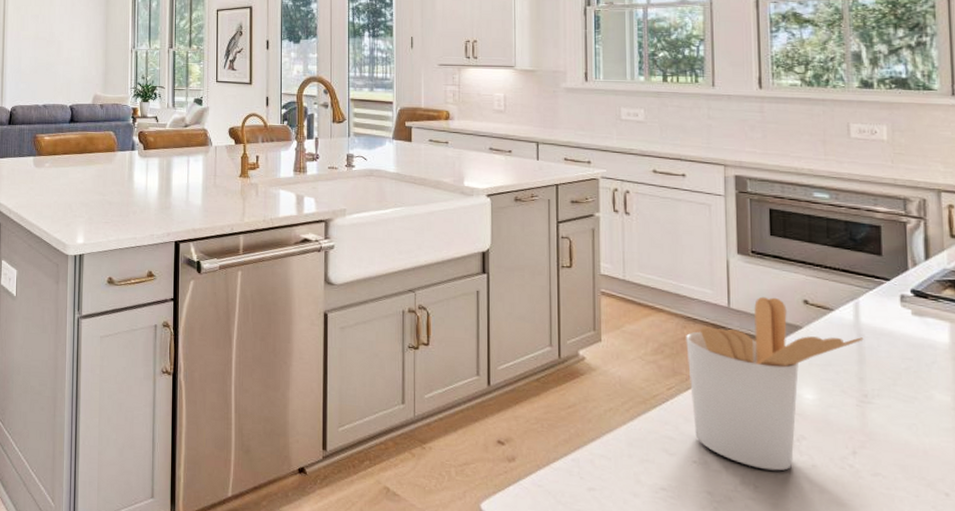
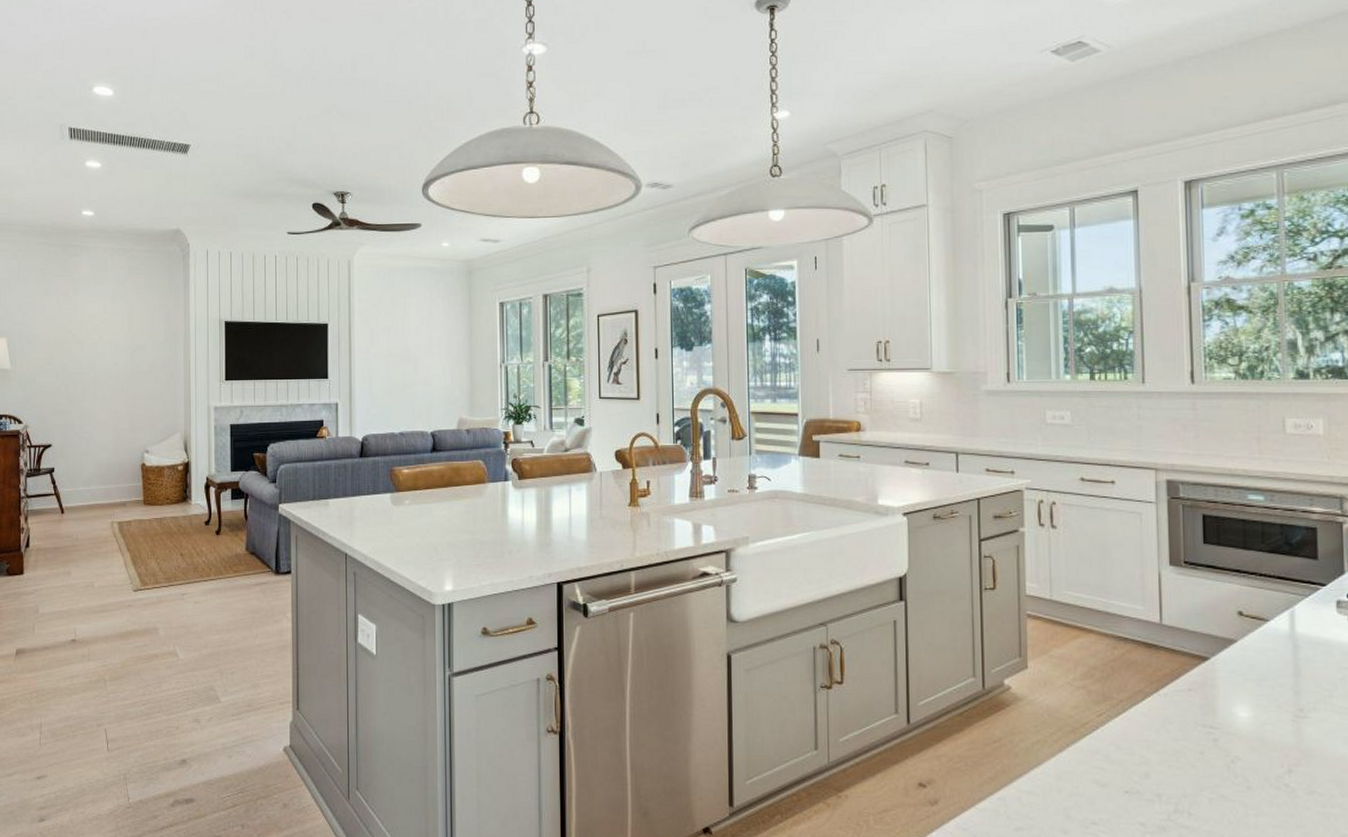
utensil holder: present [686,296,864,471] -> none [1117,610,1299,796]

